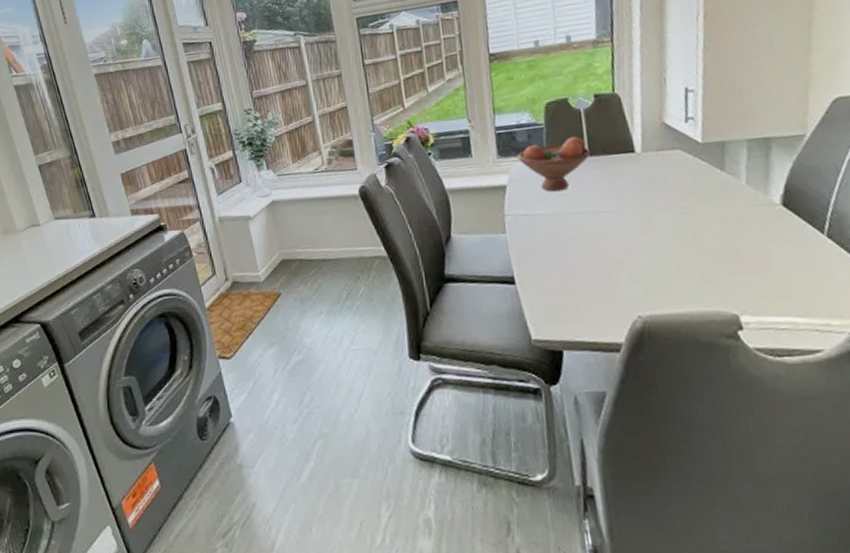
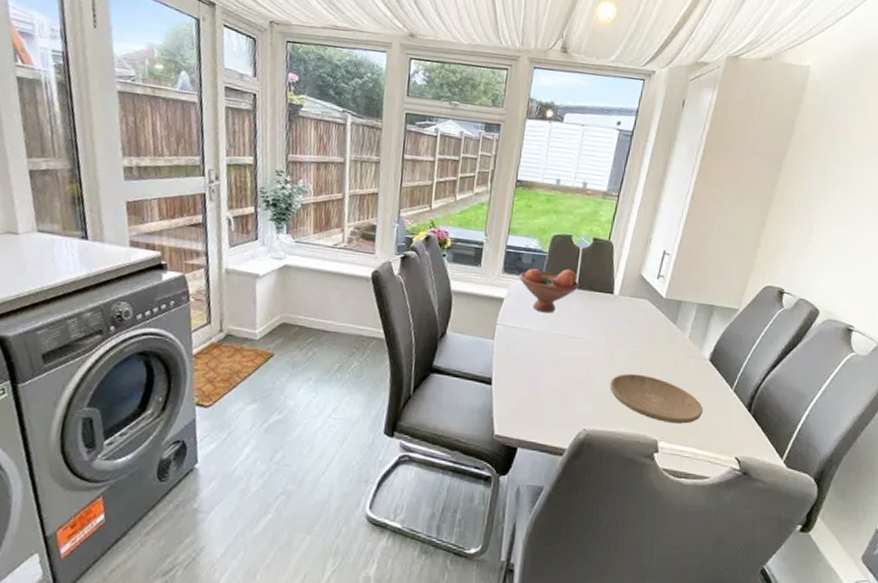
plate: none [657,238,792,292] -> present [610,373,704,424]

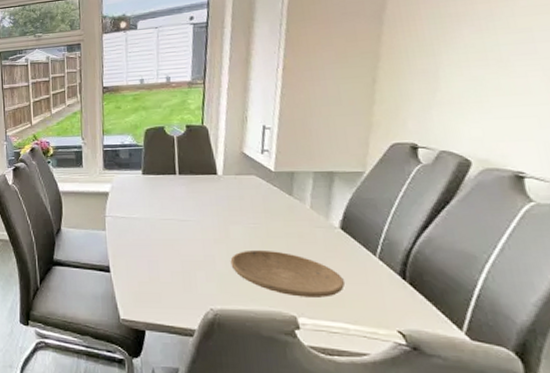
fruit bowl: present [519,268,579,313] -> none [119,157,180,201]

